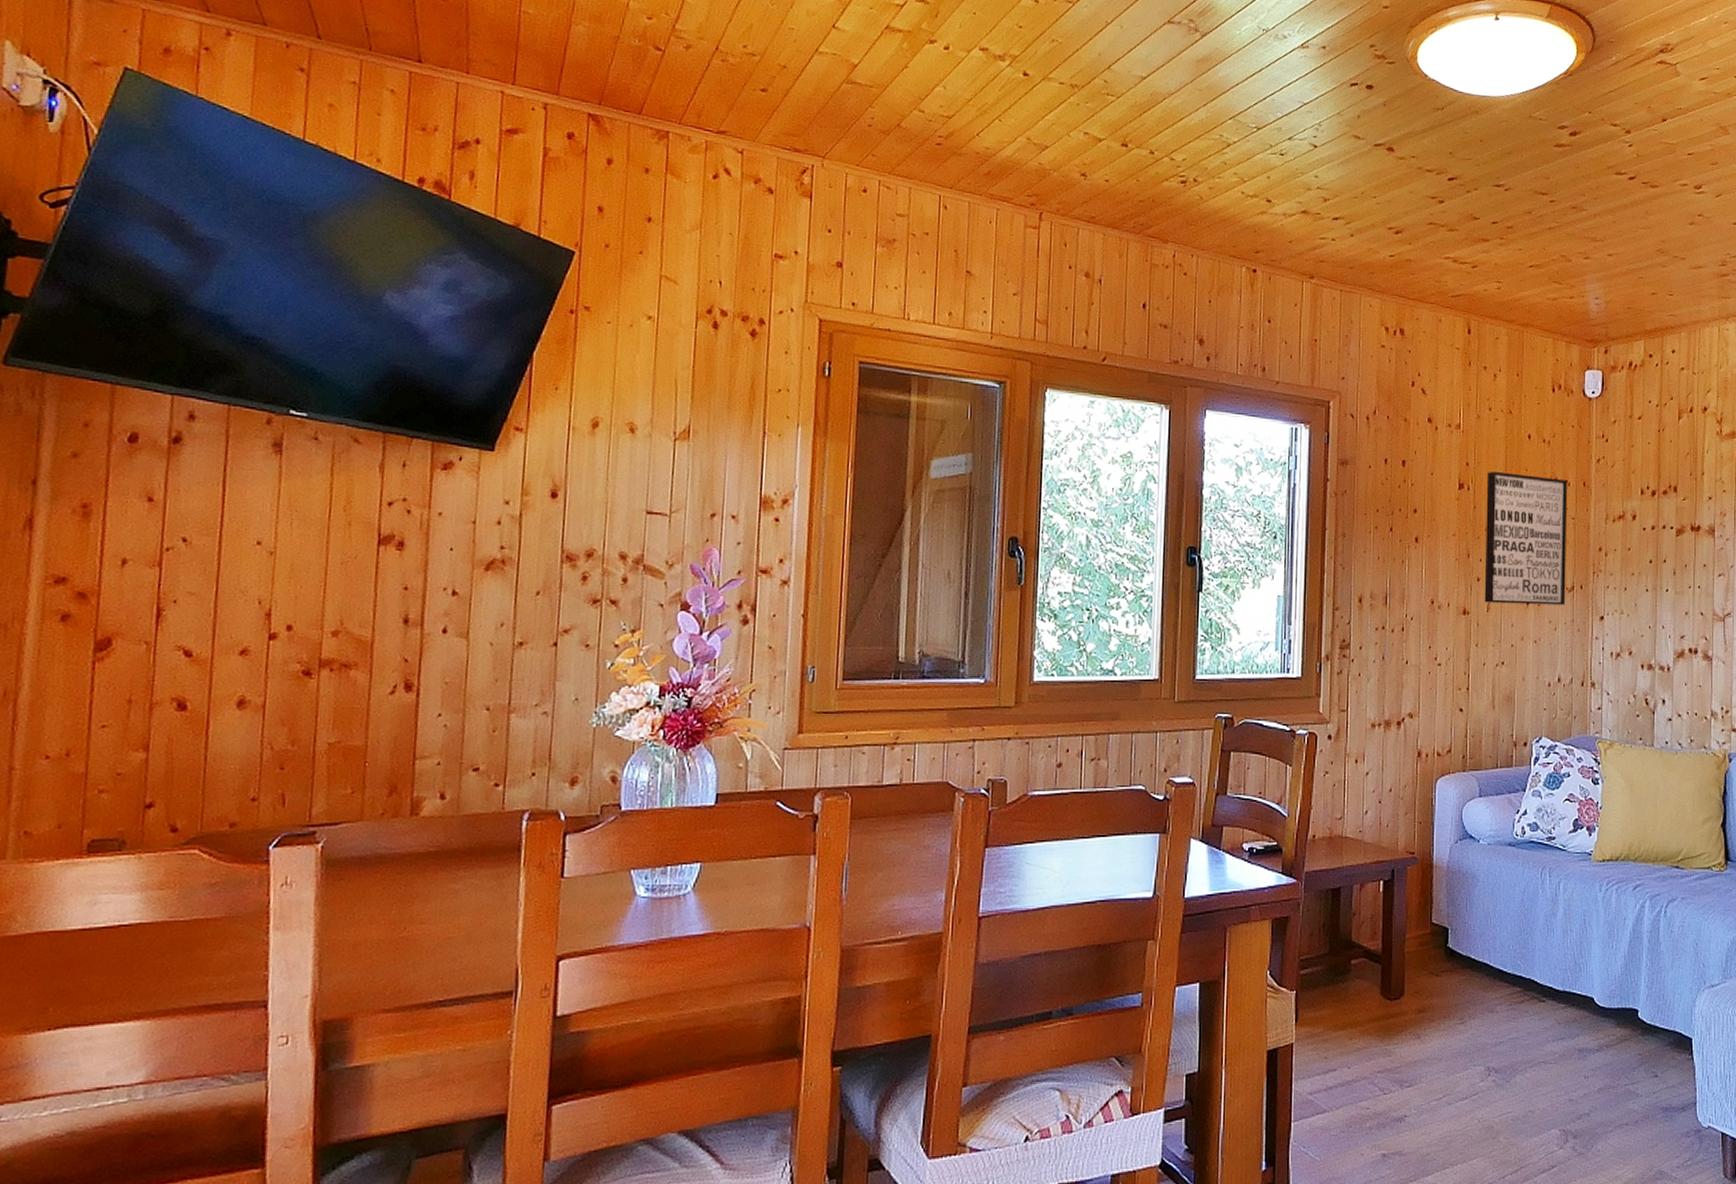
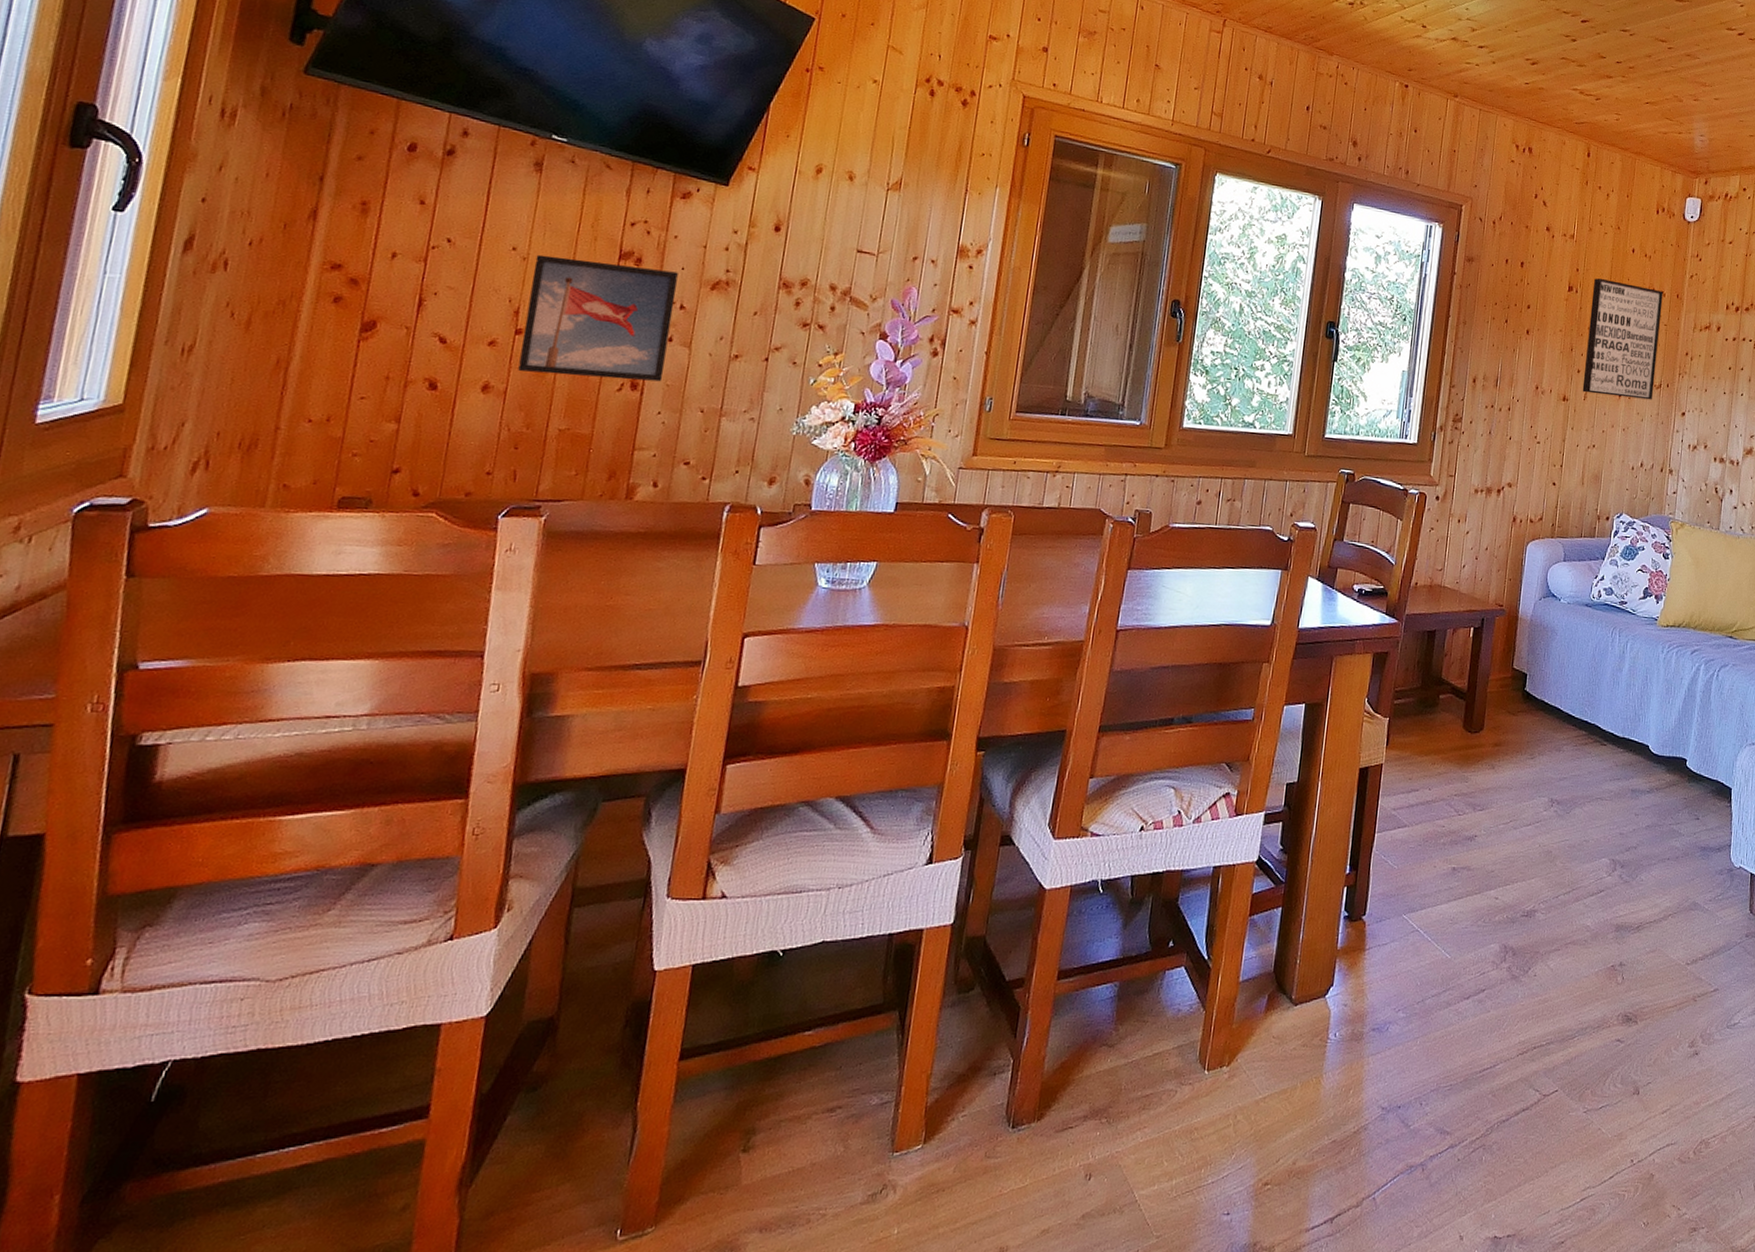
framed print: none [276,547,447,682] -> present [518,254,678,382]

